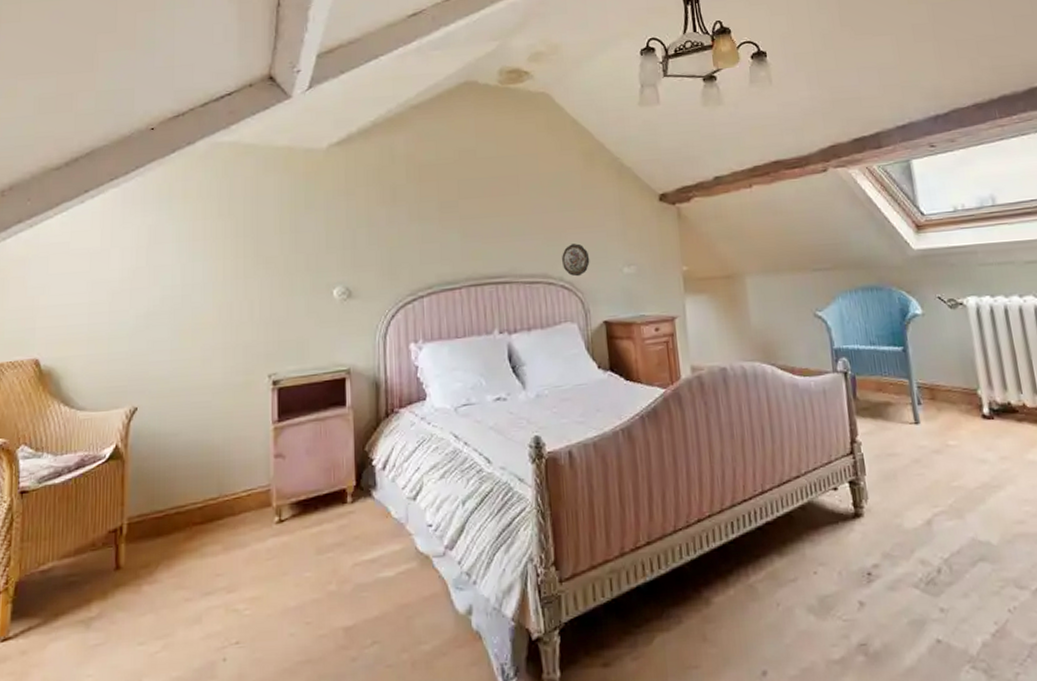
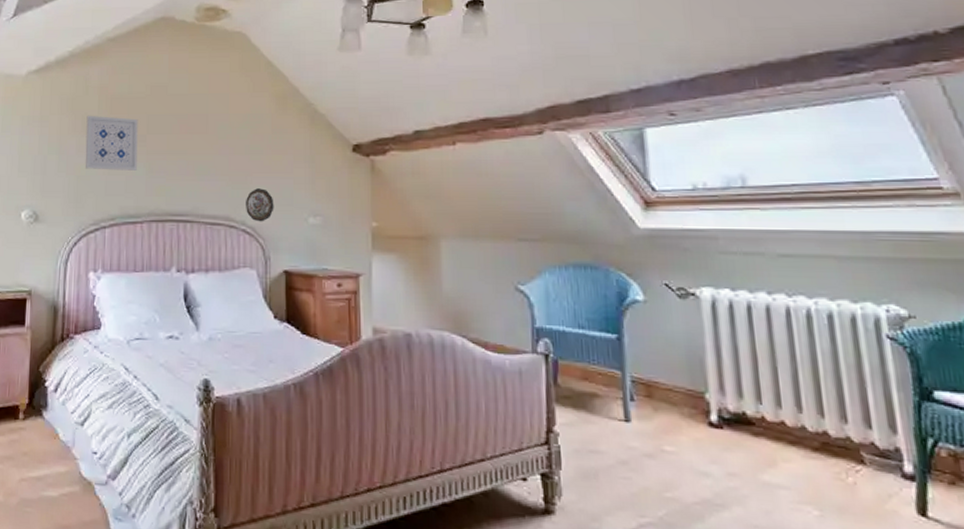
wall art: none [395,184,451,240] -> present [85,115,138,170]

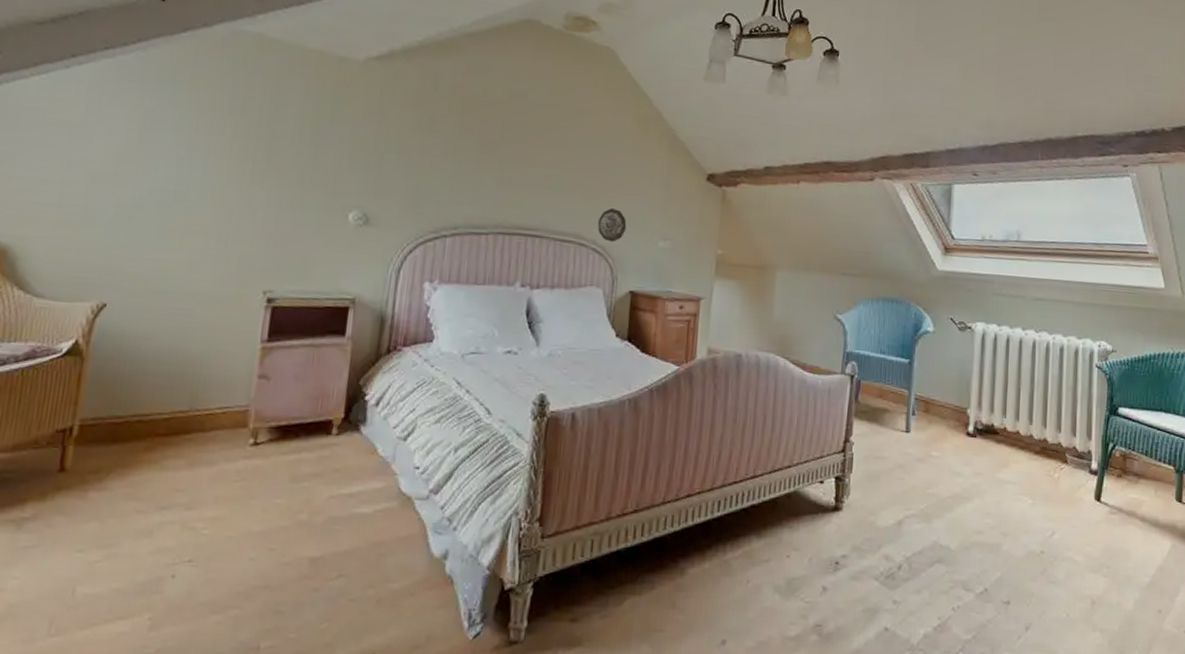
wall art: present [85,115,138,170] -> none [427,114,492,179]

